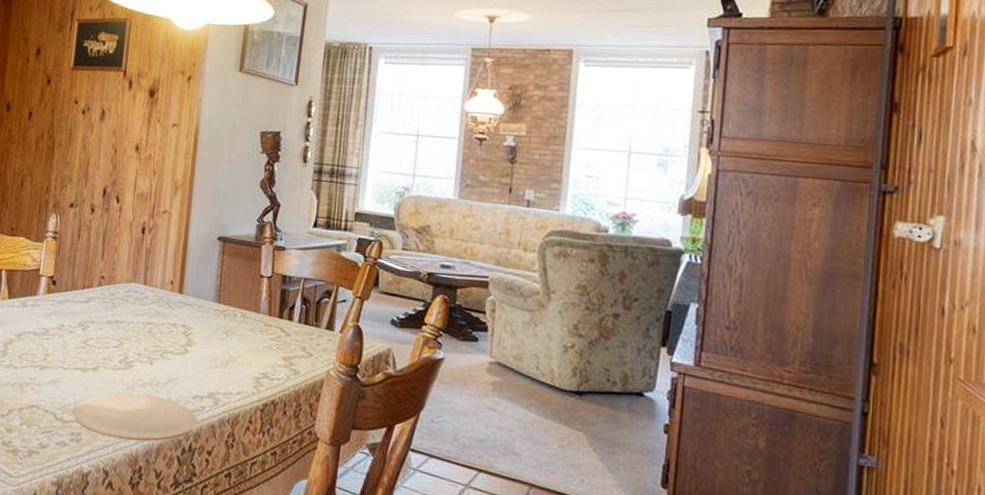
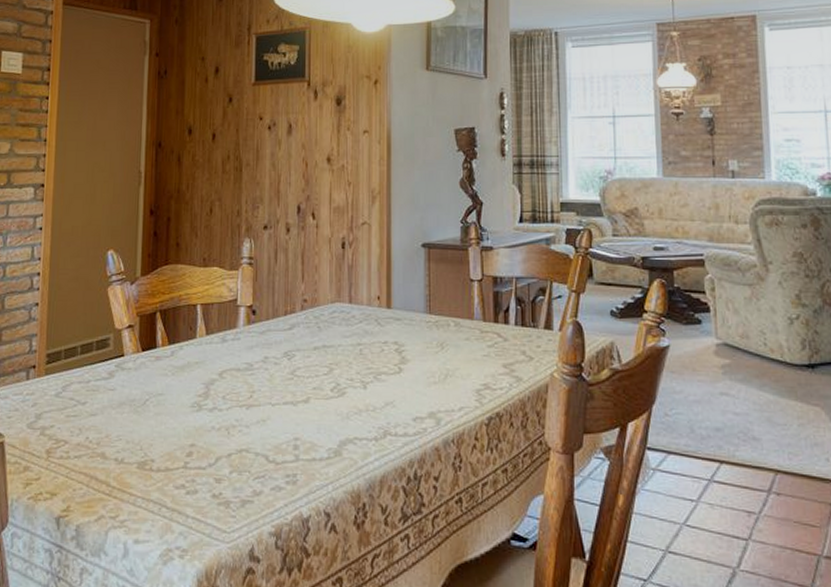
plate: present [71,392,199,442] -> none [284,423,422,476]

